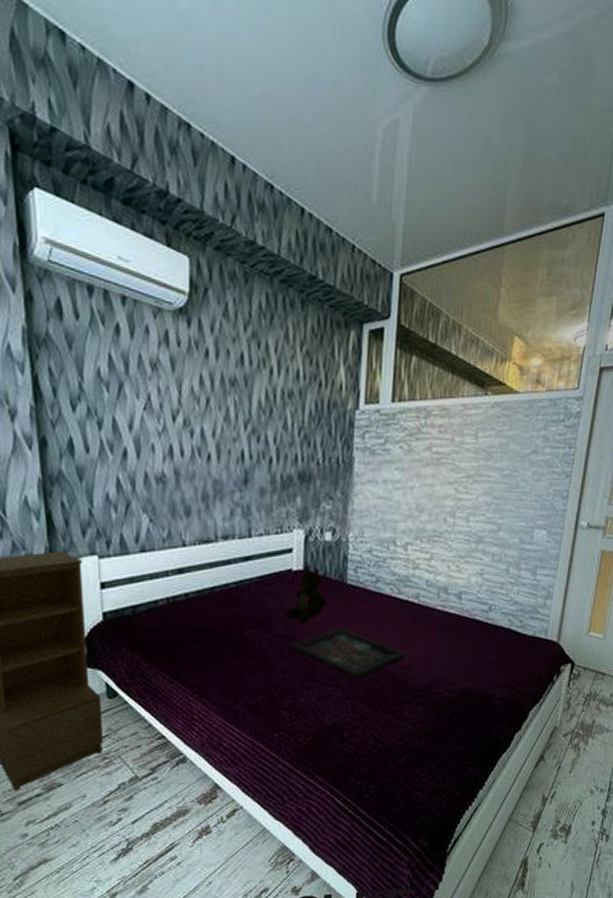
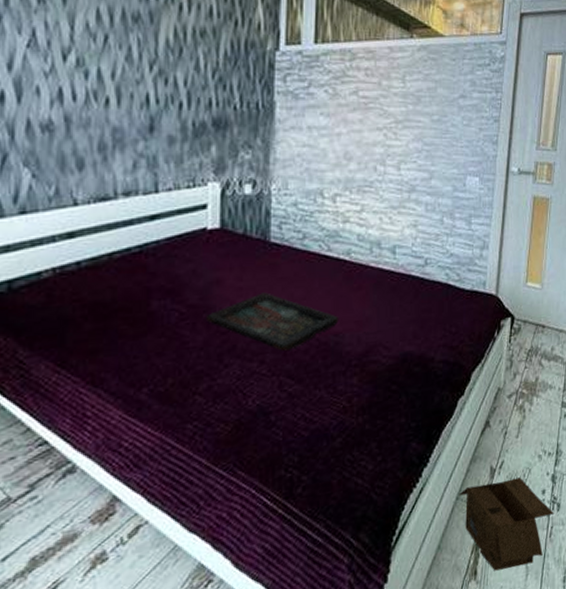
teddy bear: present [284,565,327,624] -> none [198,222,248,291]
carton: none [510,808,603,885] -> present [458,477,554,571]

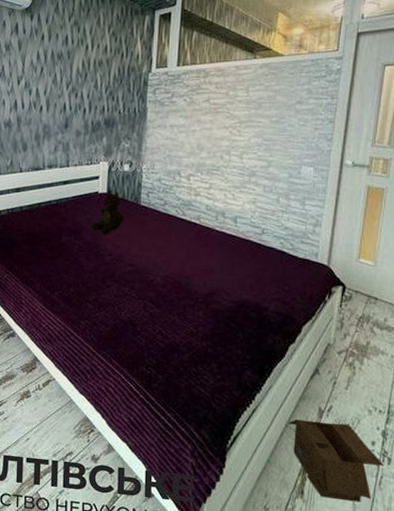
teddy bear: none [198,222,248,291] -> present [91,189,125,235]
decorative tray: present [206,292,339,351] -> none [96,240,190,283]

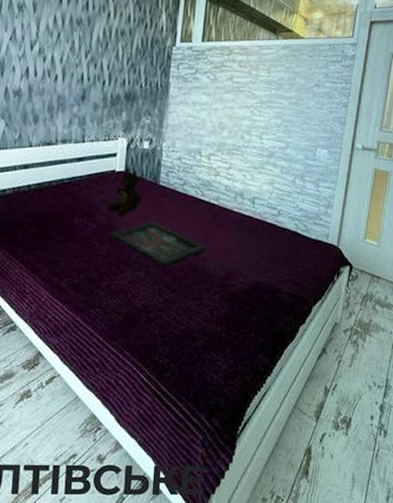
decorative tray: none [96,240,190,283] -> present [110,221,207,267]
carton: present [287,419,385,503] -> none [295,400,381,477]

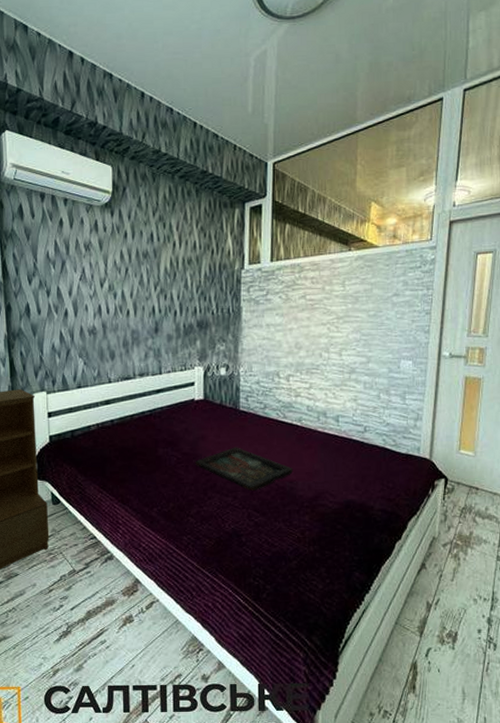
teddy bear: present [106,167,142,216] -> none [189,395,224,444]

